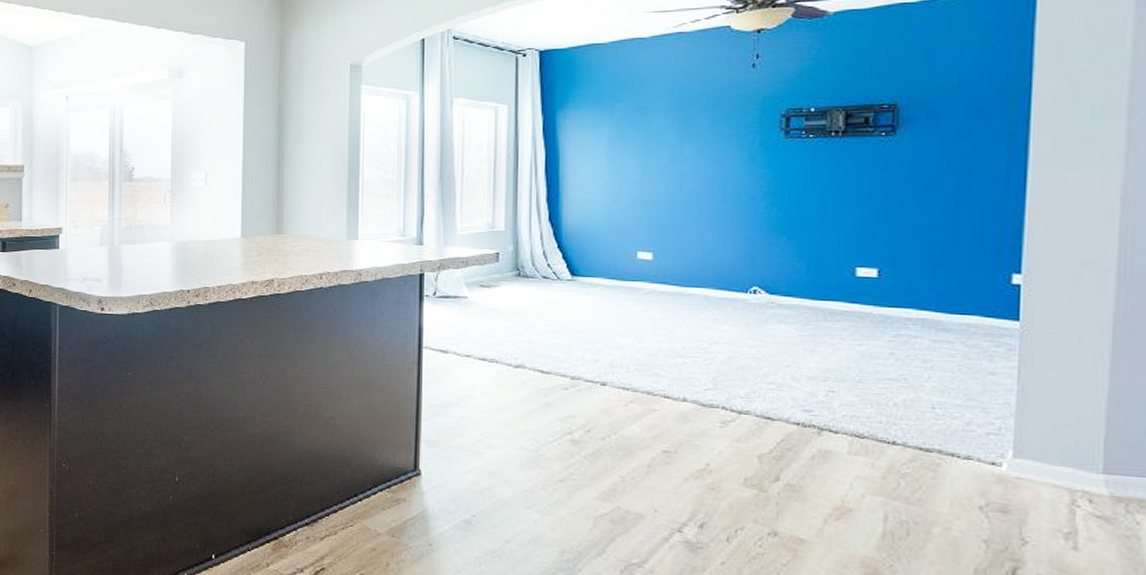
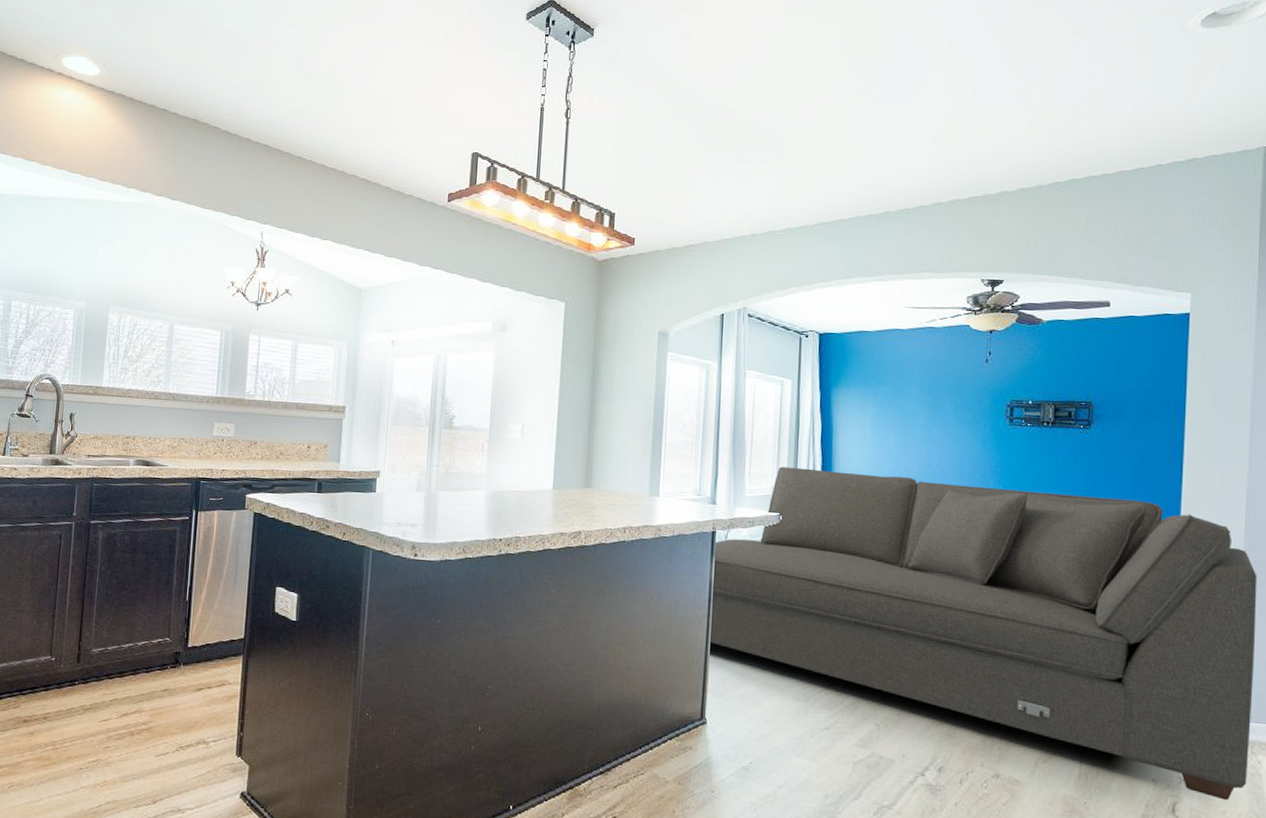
sofa: none [419,201,1137,567] -> present [708,466,1258,801]

